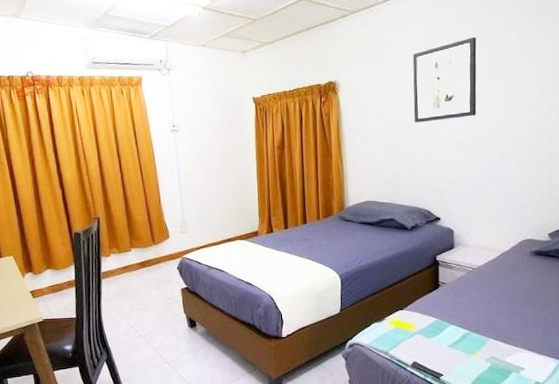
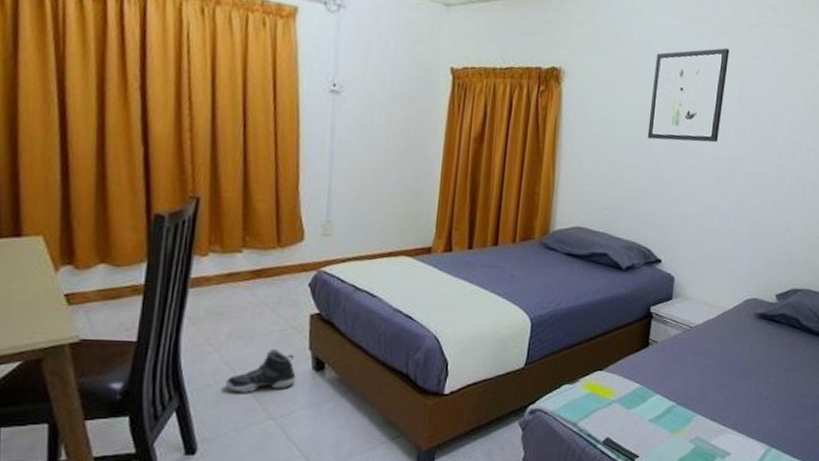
sneaker: none [134,315,178,347] -> present [226,349,296,393]

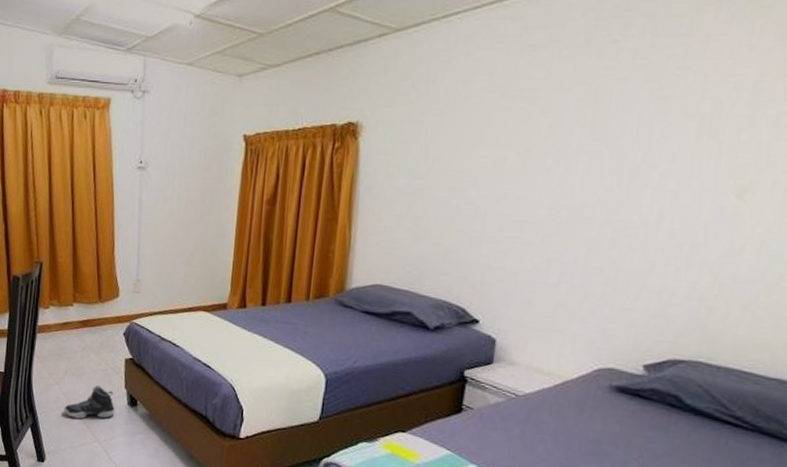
wall art: present [647,47,730,143] -> none [462,73,578,189]

